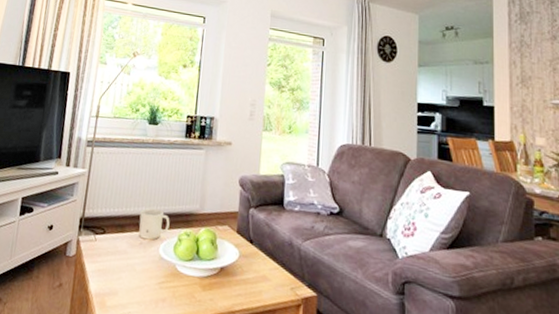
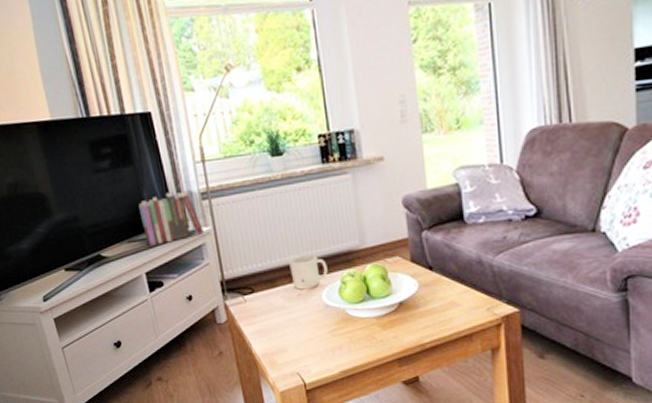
books: none [32,134,81,177] -> present [139,190,204,247]

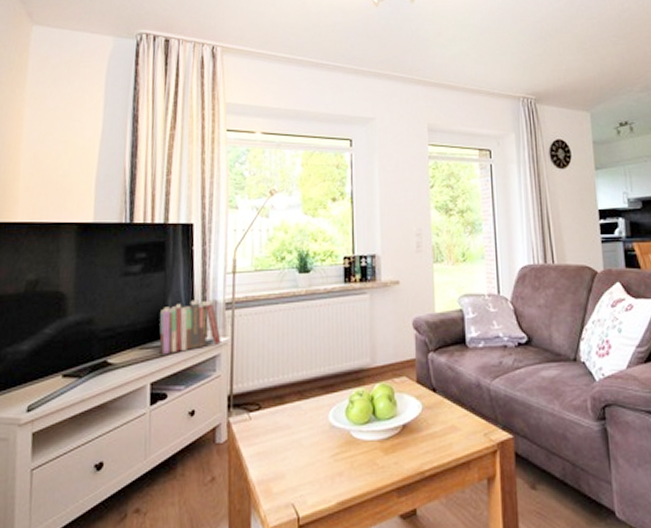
mug: present [289,253,328,290] -> none [300,370,338,408]

